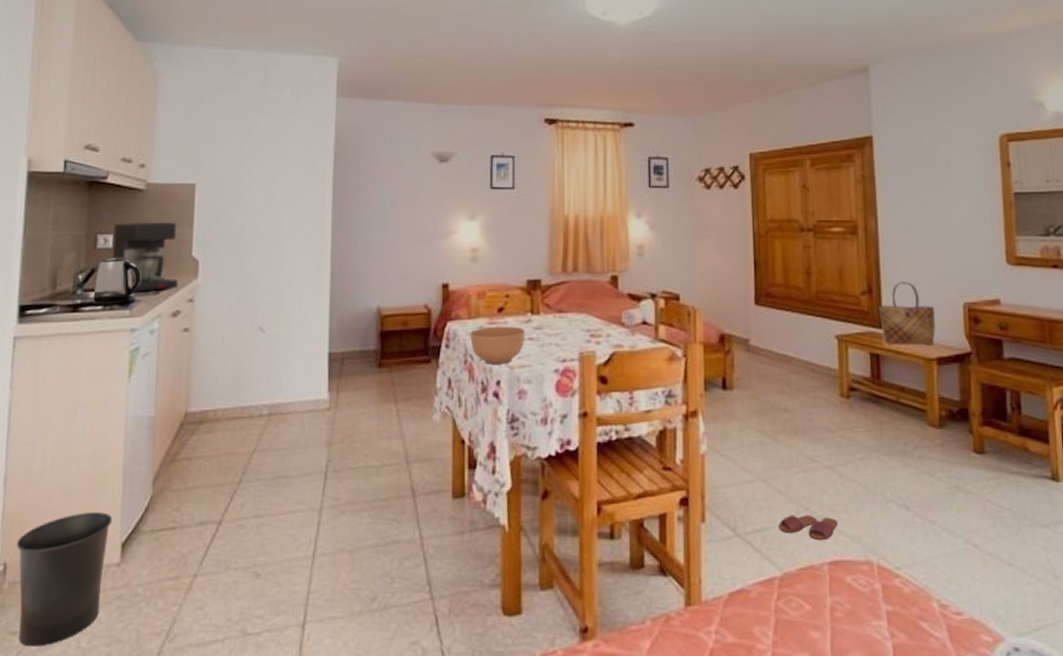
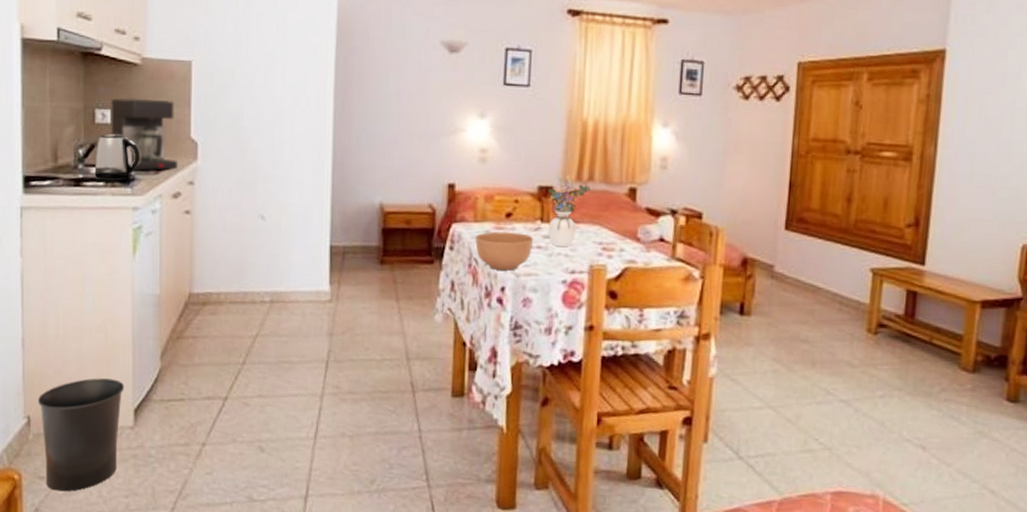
bouquet: none [537,268,576,337] -> present [548,175,591,248]
slippers: present [778,515,838,540] -> none [784,444,847,471]
tote bag: present [878,282,936,346] -> none [923,216,989,288]

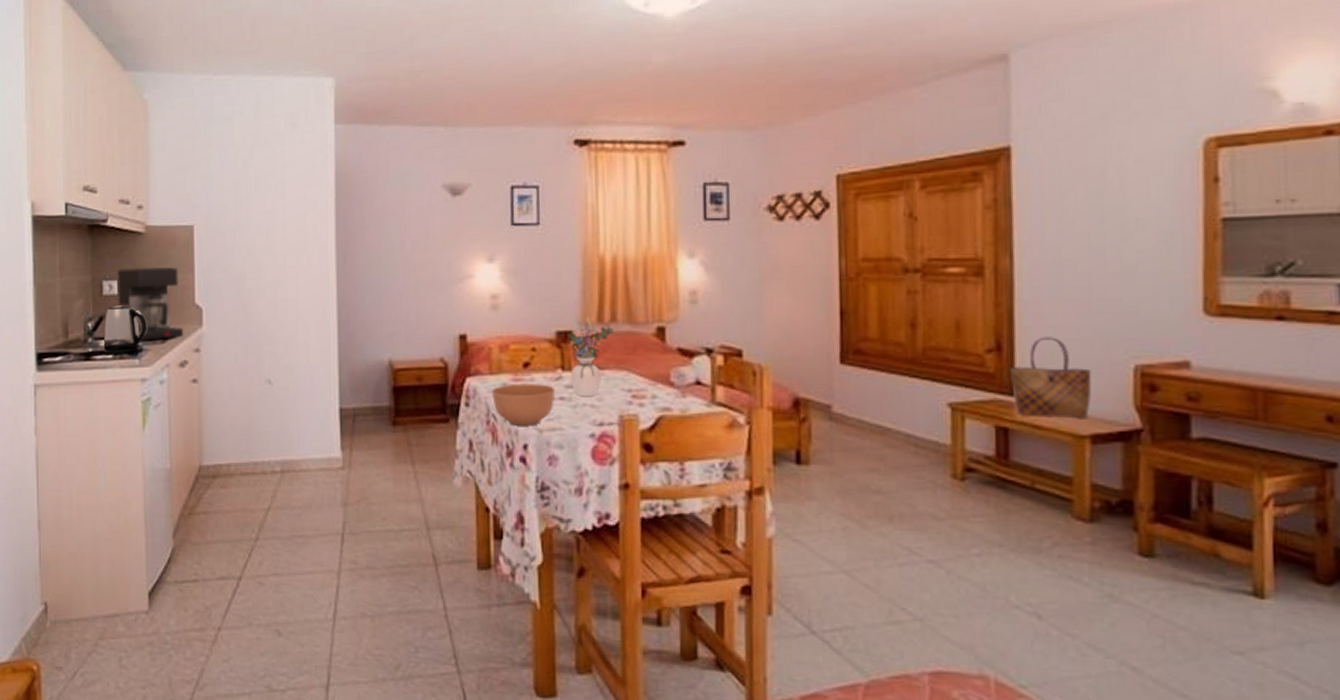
waste bin: present [37,378,125,492] -> none [54,560,139,683]
tote bag: none [923,216,989,288] -> present [1009,337,1092,419]

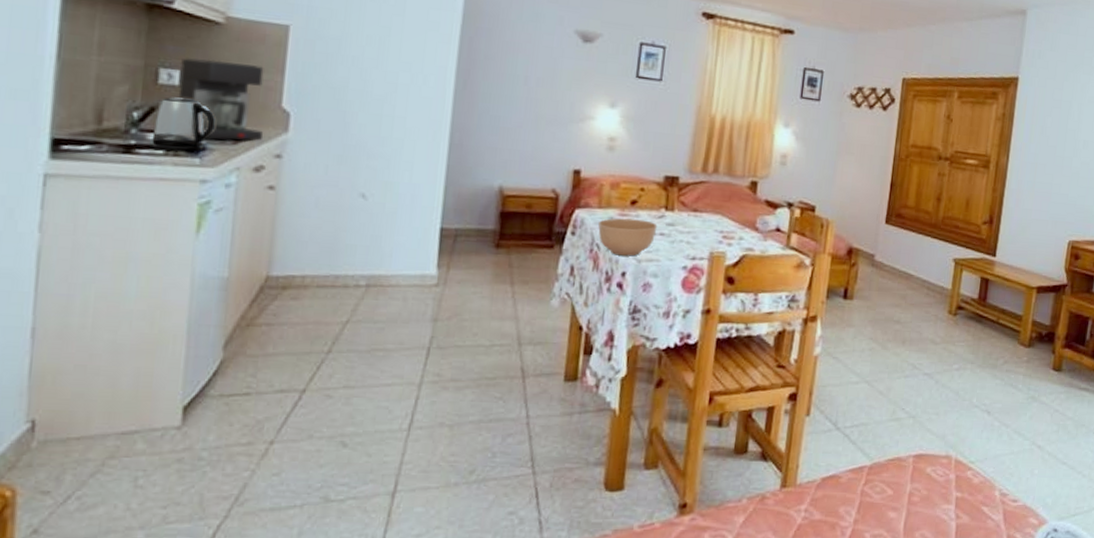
bouquet: present [568,317,614,397] -> none [672,167,715,235]
tote bag: present [1009,337,1092,419] -> none [995,216,1044,276]

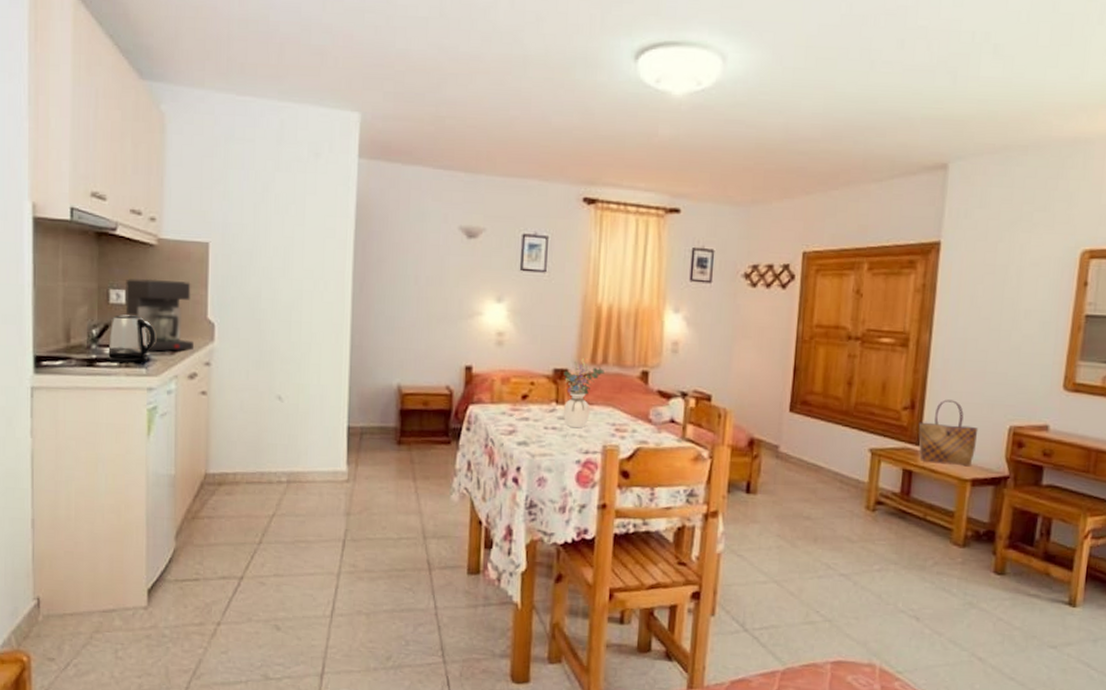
bowl: present [598,218,658,257] -> none [492,413,549,451]
bouquet: none [672,167,715,235] -> present [563,358,604,429]
tote bag: none [995,216,1044,276] -> present [918,399,979,467]

